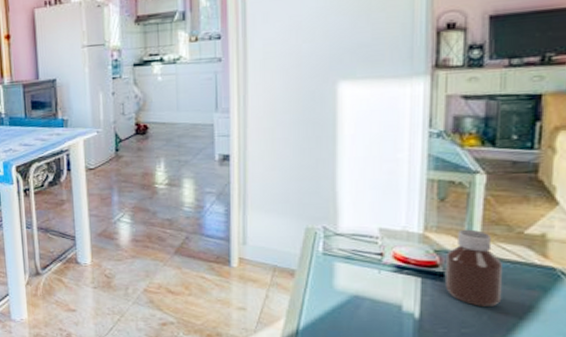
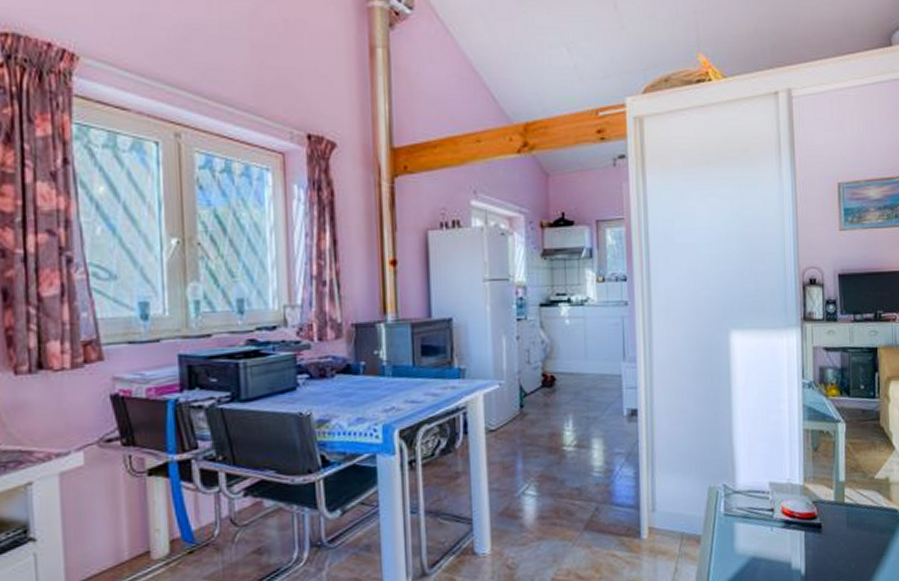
bottle: present [445,229,502,306] -> none [822,477,863,555]

